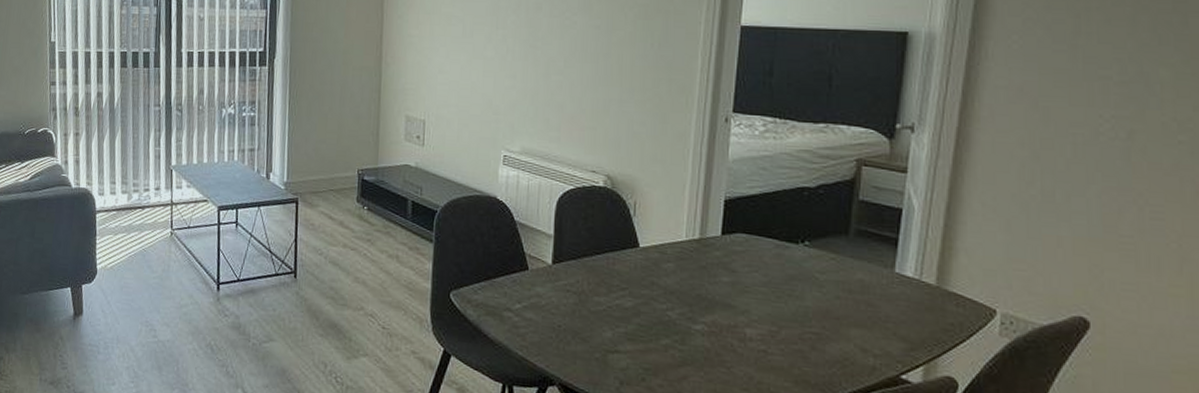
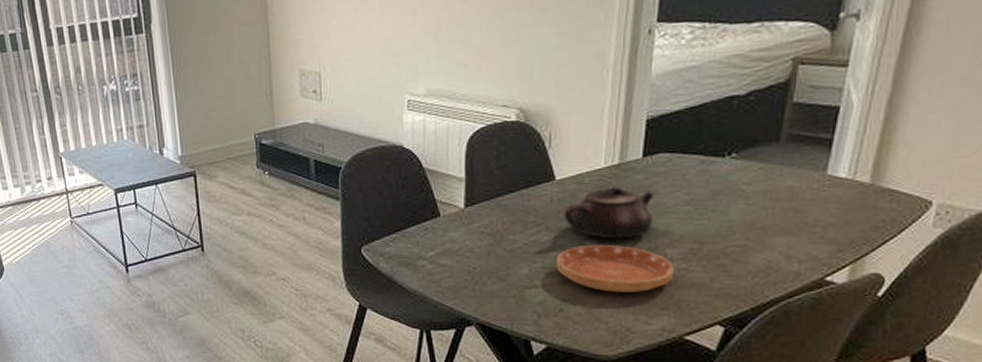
saucer: none [638,315,754,370] -> present [556,244,675,292]
teapot: none [646,260,733,313] -> present [563,186,655,239]

